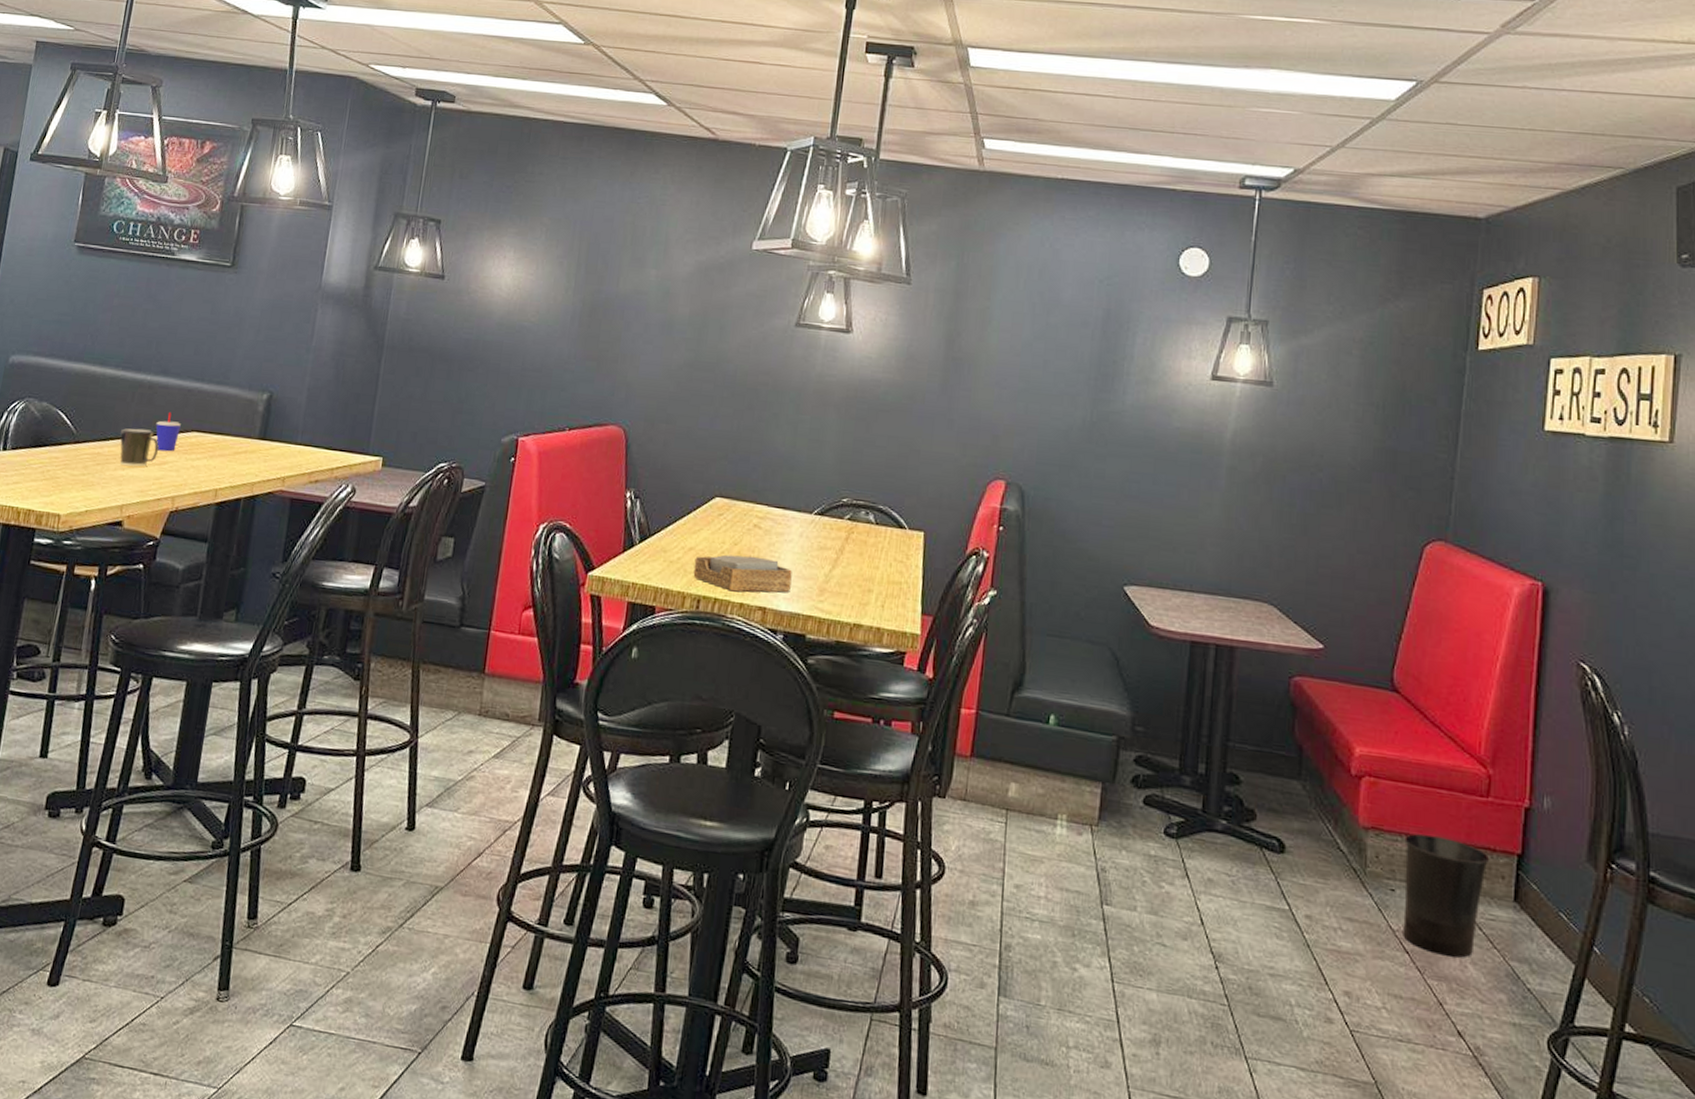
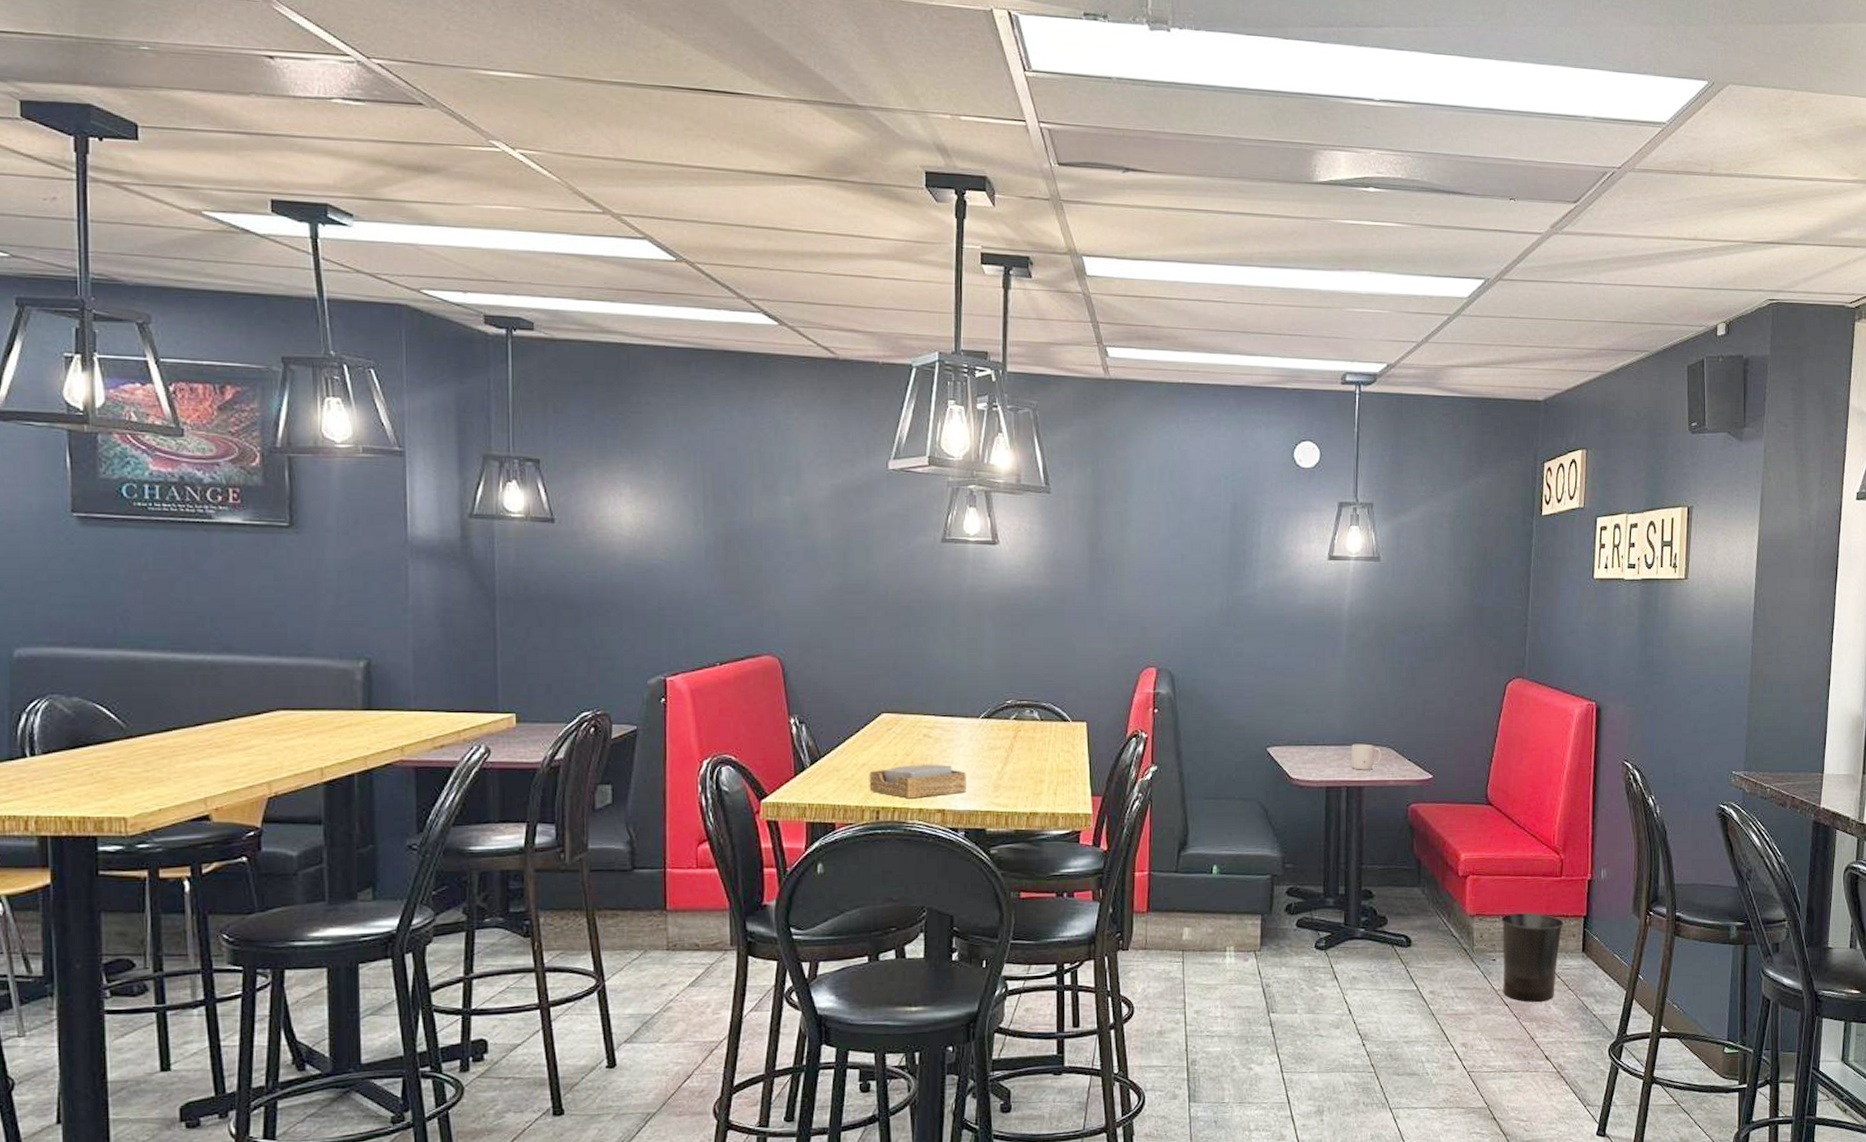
mug: present [119,428,159,468] -> none [185,714,240,756]
beverage cup: present [156,411,181,452] -> none [229,692,262,735]
mug: none [1222,594,1262,629] -> present [1350,743,1383,770]

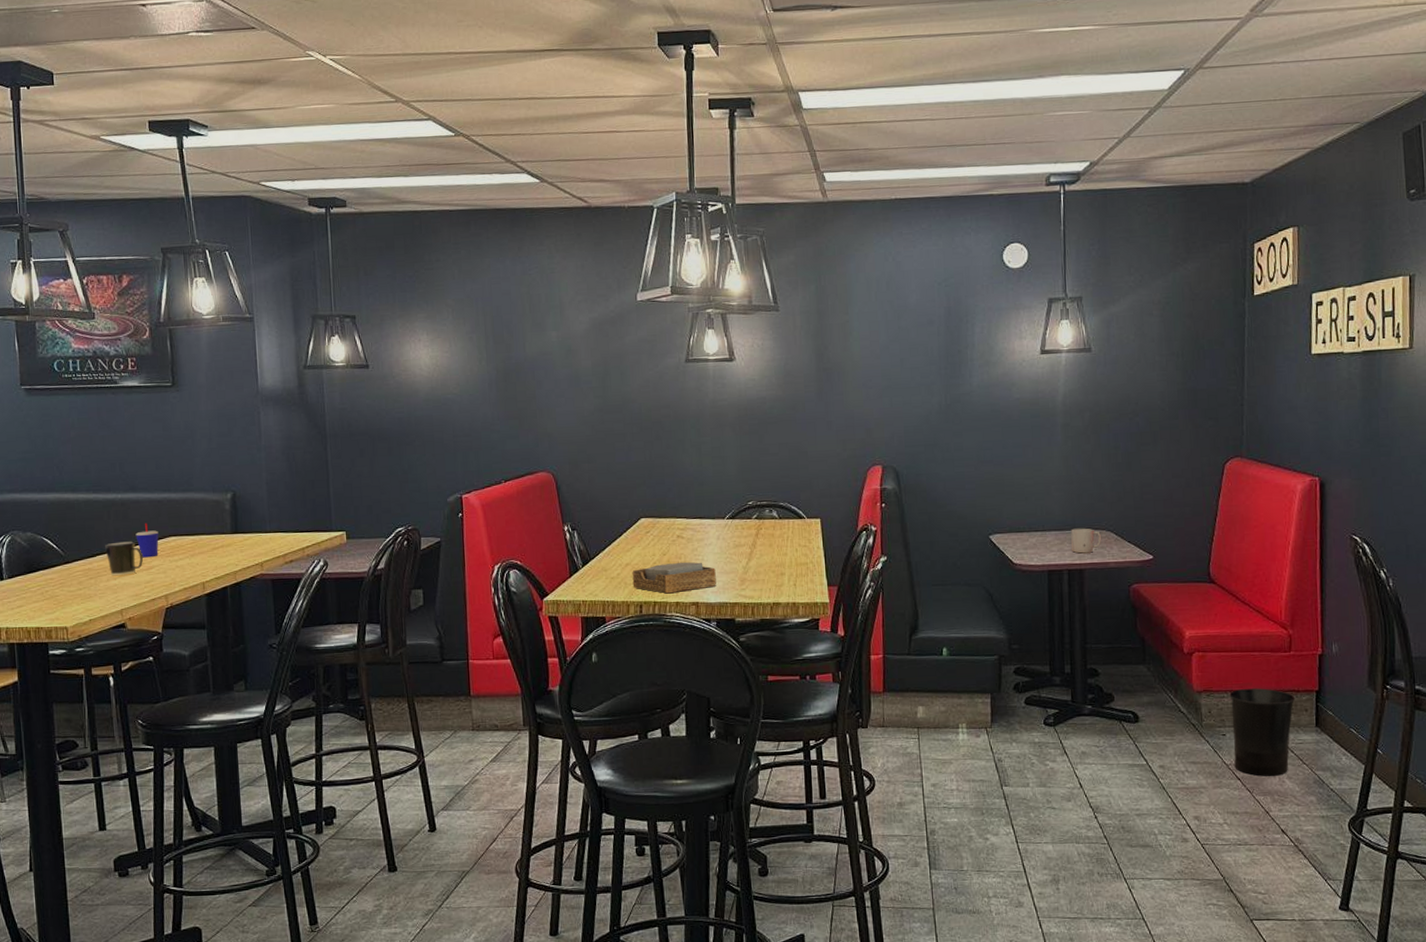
mug: none [185,714,240,756] -> present [105,541,144,576]
beverage cup: none [229,692,262,735] -> present [135,522,159,558]

